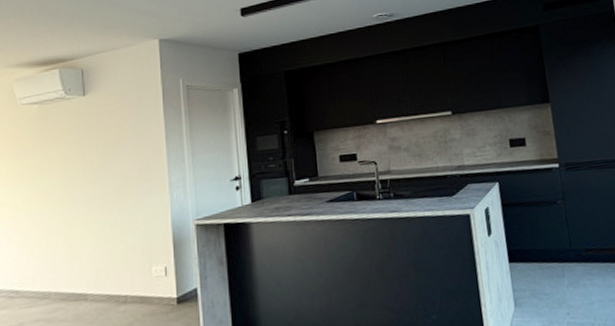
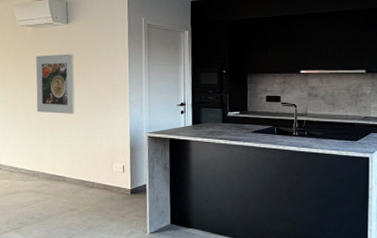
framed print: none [43,132,98,213] -> present [36,54,75,114]

